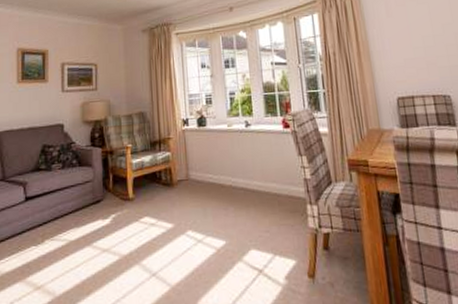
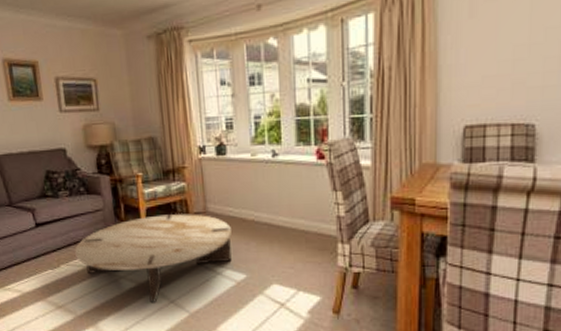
coffee table: none [61,181,212,278] -> present [75,214,232,304]

